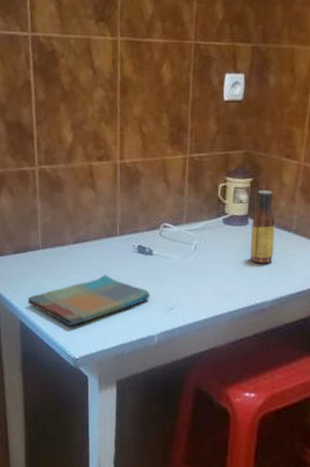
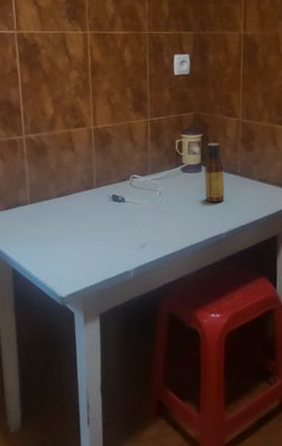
dish towel: present [27,274,150,327] -> none [18,221,125,269]

